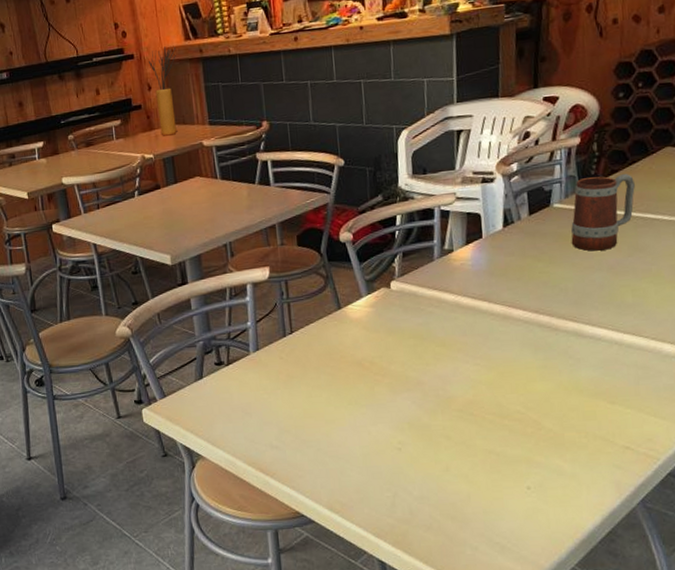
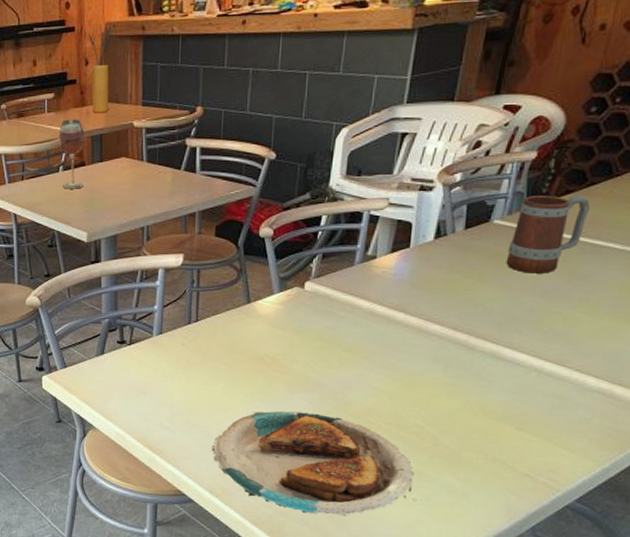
wineglass: none [130,143,161,214] -> present [59,119,85,189]
plate: none [324,412,525,518] -> present [212,411,414,516]

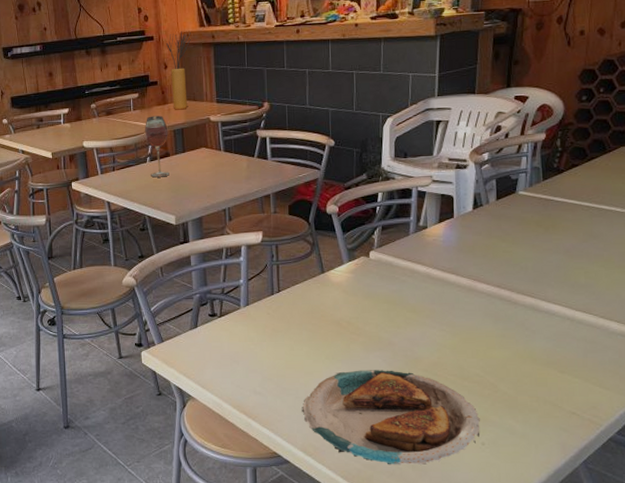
beer mug: present [506,194,590,274] -> none [533,167,592,235]

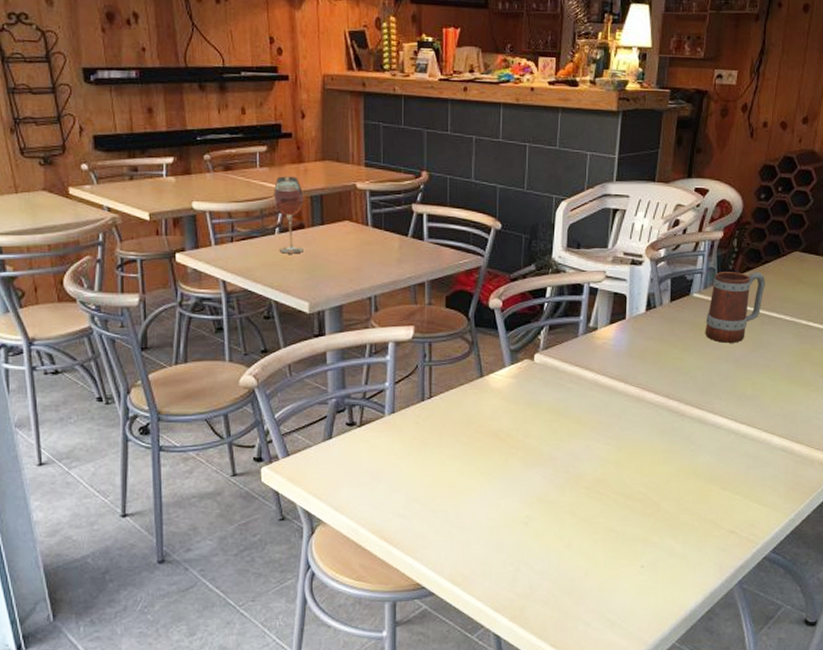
vase: present [165,31,191,111] -> none [304,73,336,173]
plate: present [302,370,480,465] -> none [451,488,640,593]
beer mug: none [533,167,592,235] -> present [705,271,765,343]

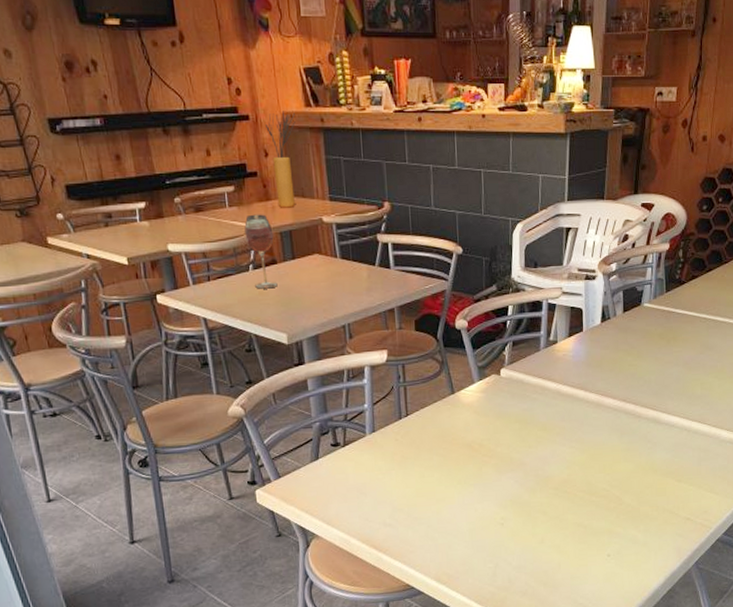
vase: none [304,73,336,173] -> present [264,111,296,209]
beer mug: present [705,271,765,343] -> none [656,279,710,348]

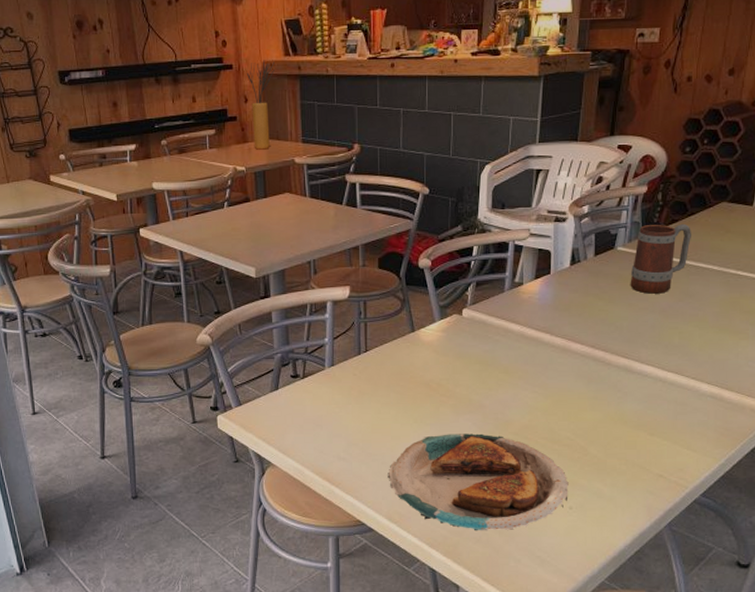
wineglass: present [244,214,278,289] -> none [222,155,249,225]
plate: none [434,490,606,585] -> present [388,433,569,531]
beer mug: none [656,279,710,348] -> present [630,223,691,294]

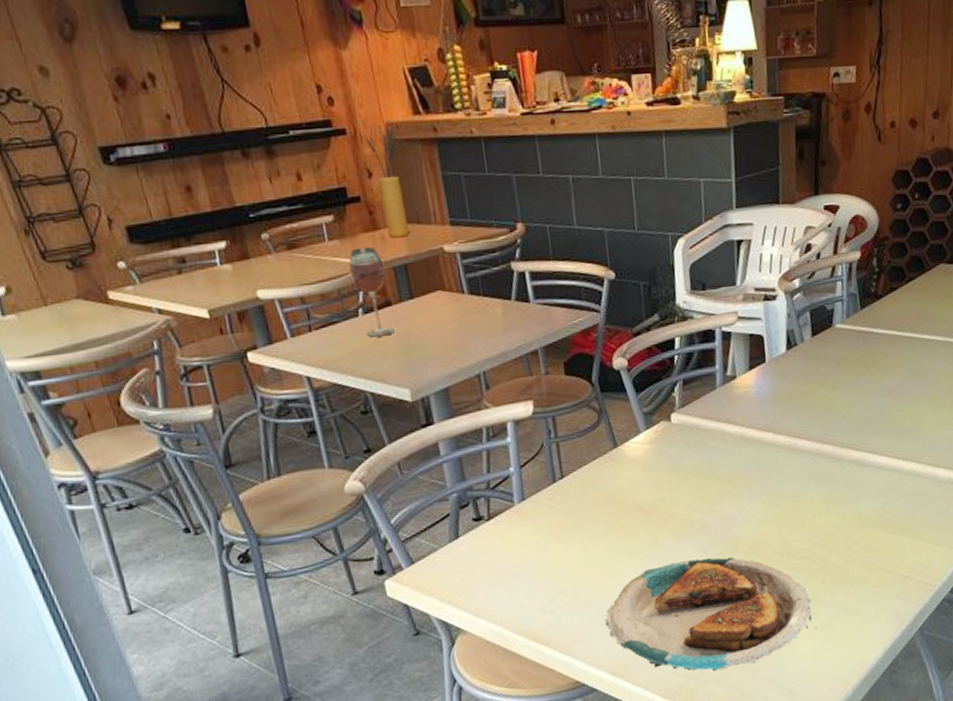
wineglass: none [222,155,249,225] -> present [349,246,395,338]
beer mug: present [630,223,691,294] -> none [853,291,912,375]

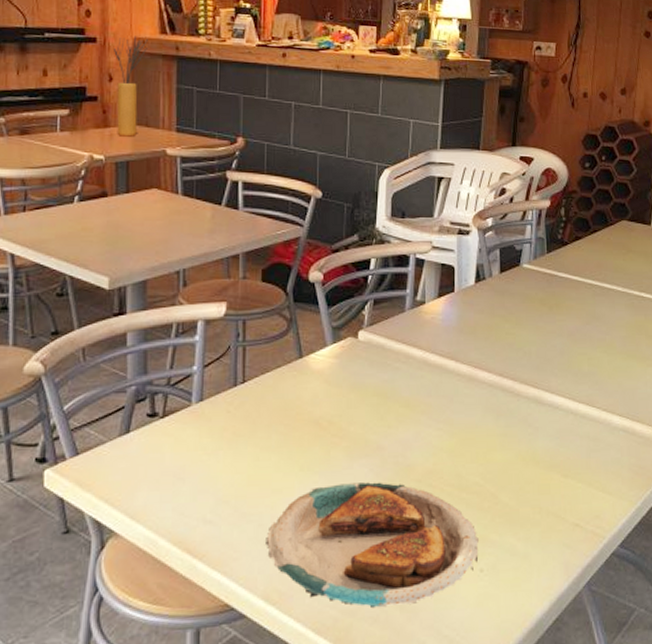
wineglass: present [349,246,395,338] -> none [74,141,108,224]

